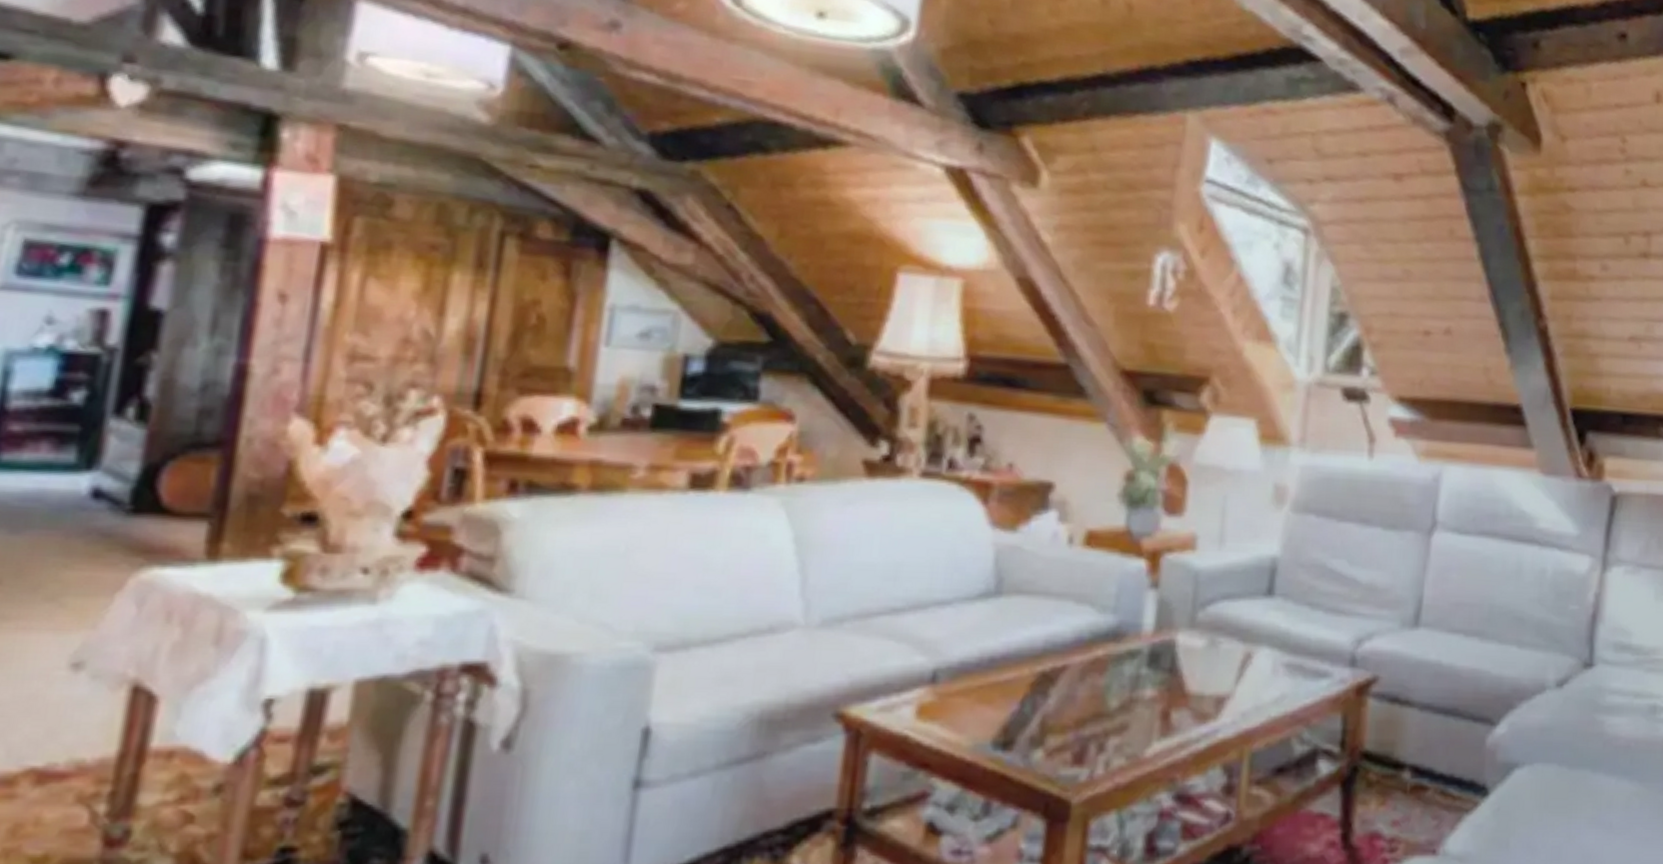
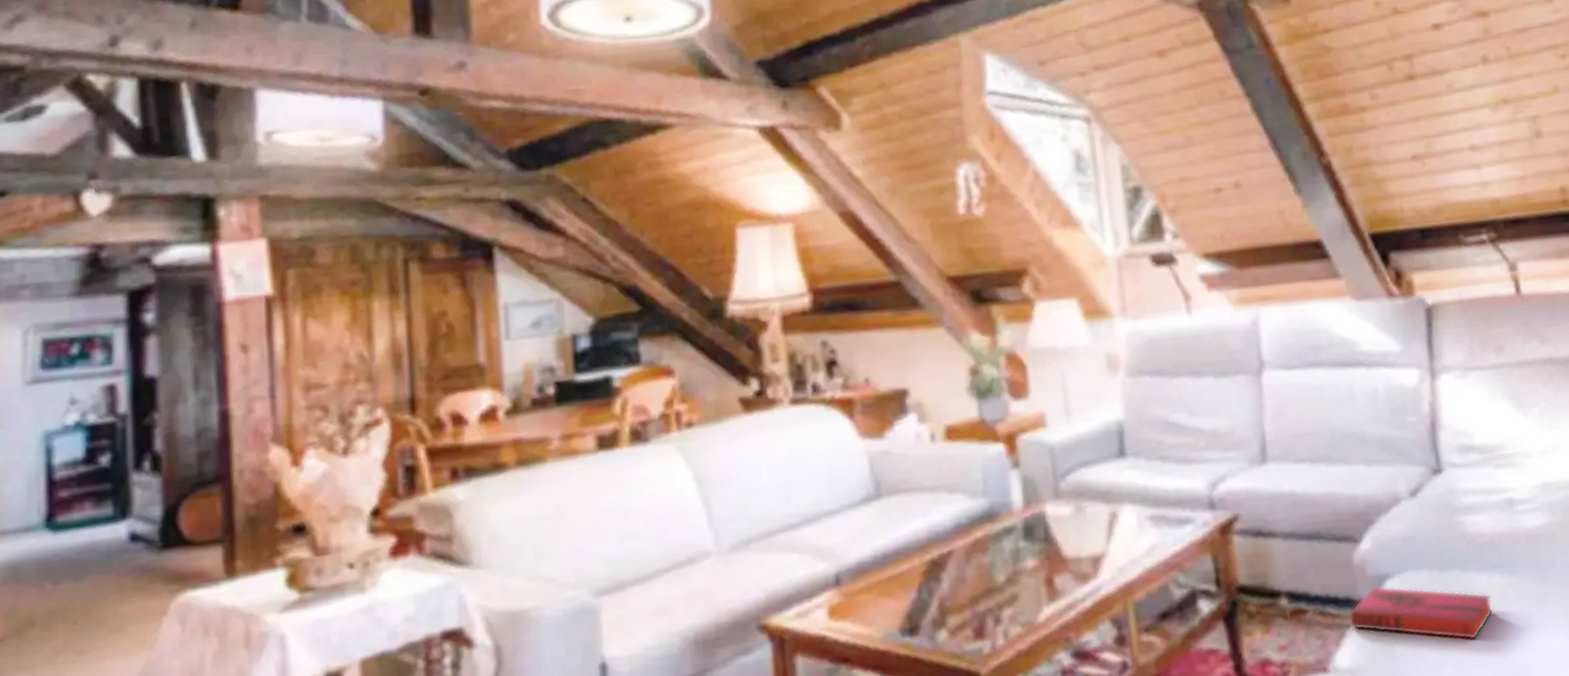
hardback book: none [1469,773,1615,844] -> present [1348,585,1494,641]

